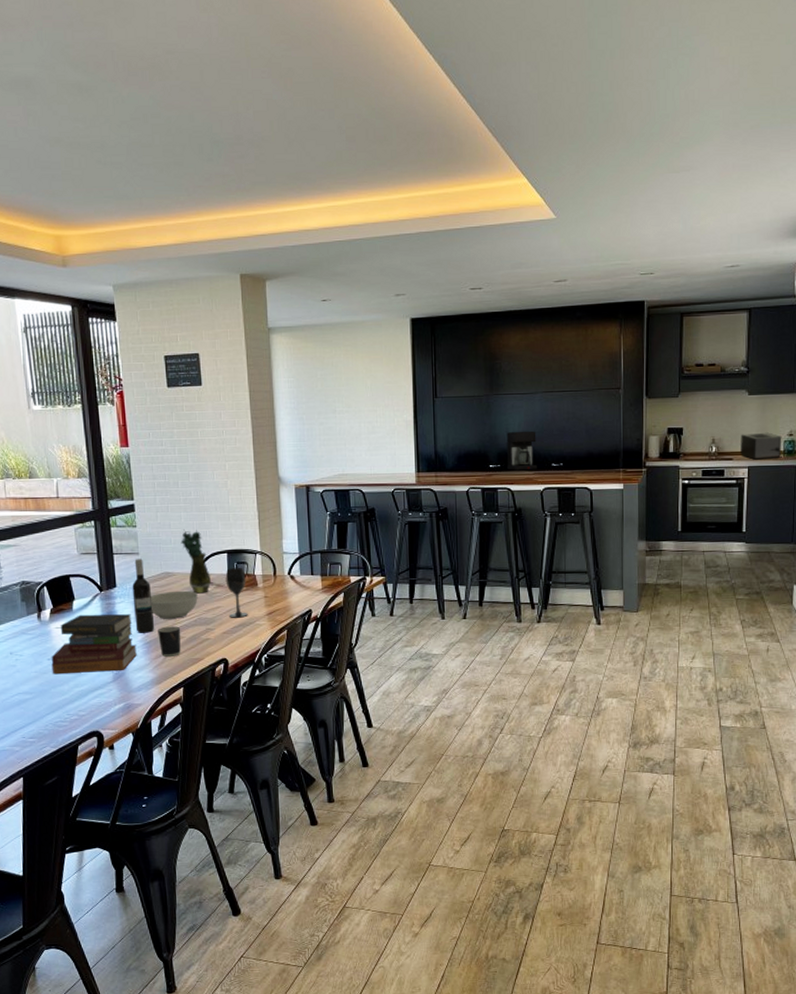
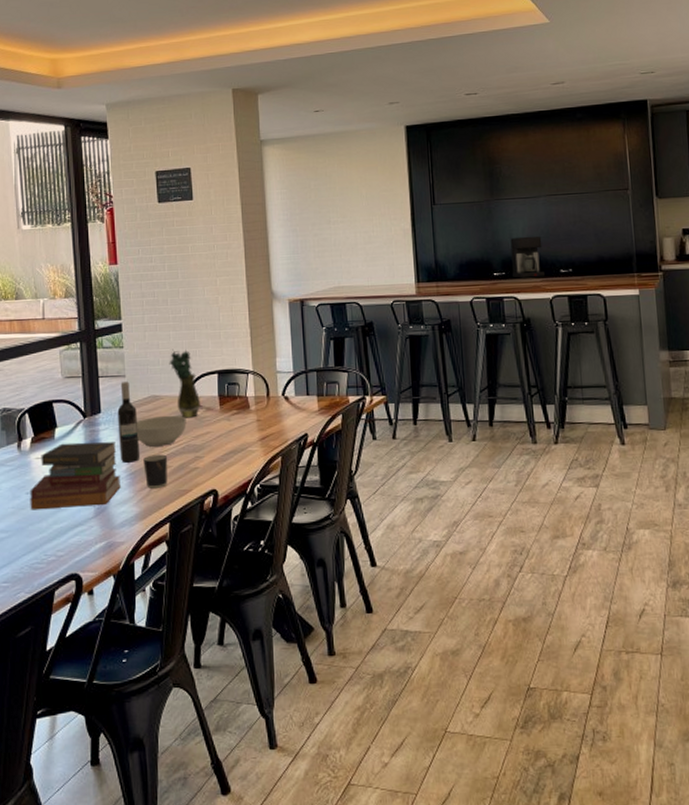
wine glass: present [225,568,248,618] -> none [215,389,239,444]

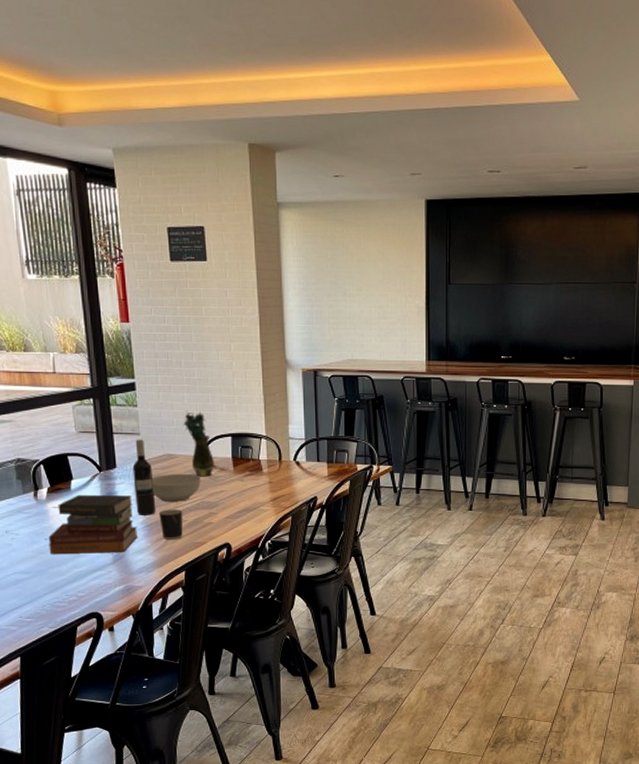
coffee maker: present [510,237,546,280] -> none [519,323,550,364]

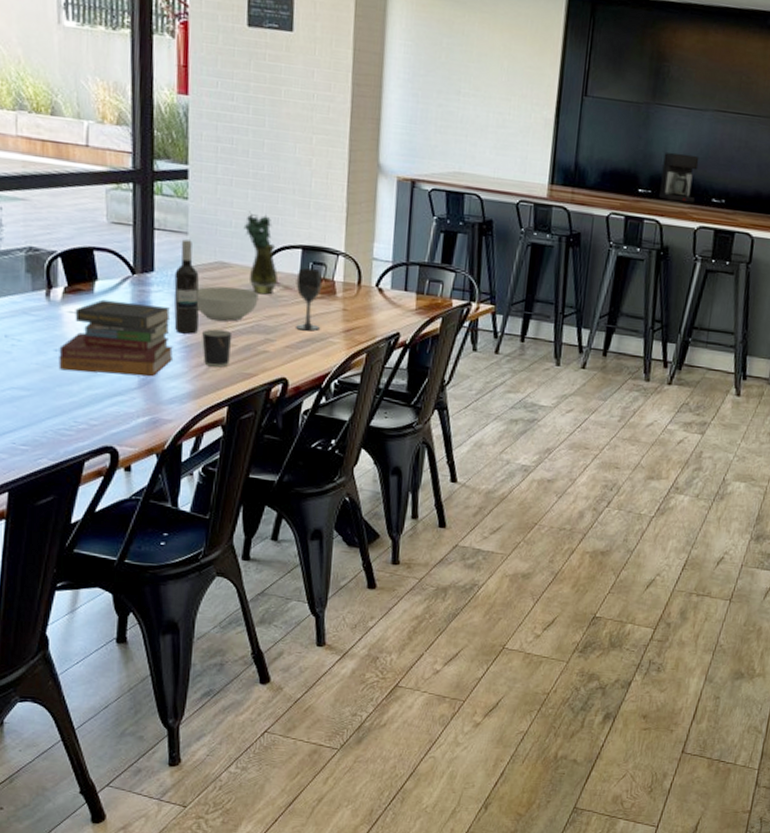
wine glass: none [229,452,252,503] -> present [296,268,323,331]
coffee maker: none [519,323,550,364] -> present [659,153,699,204]

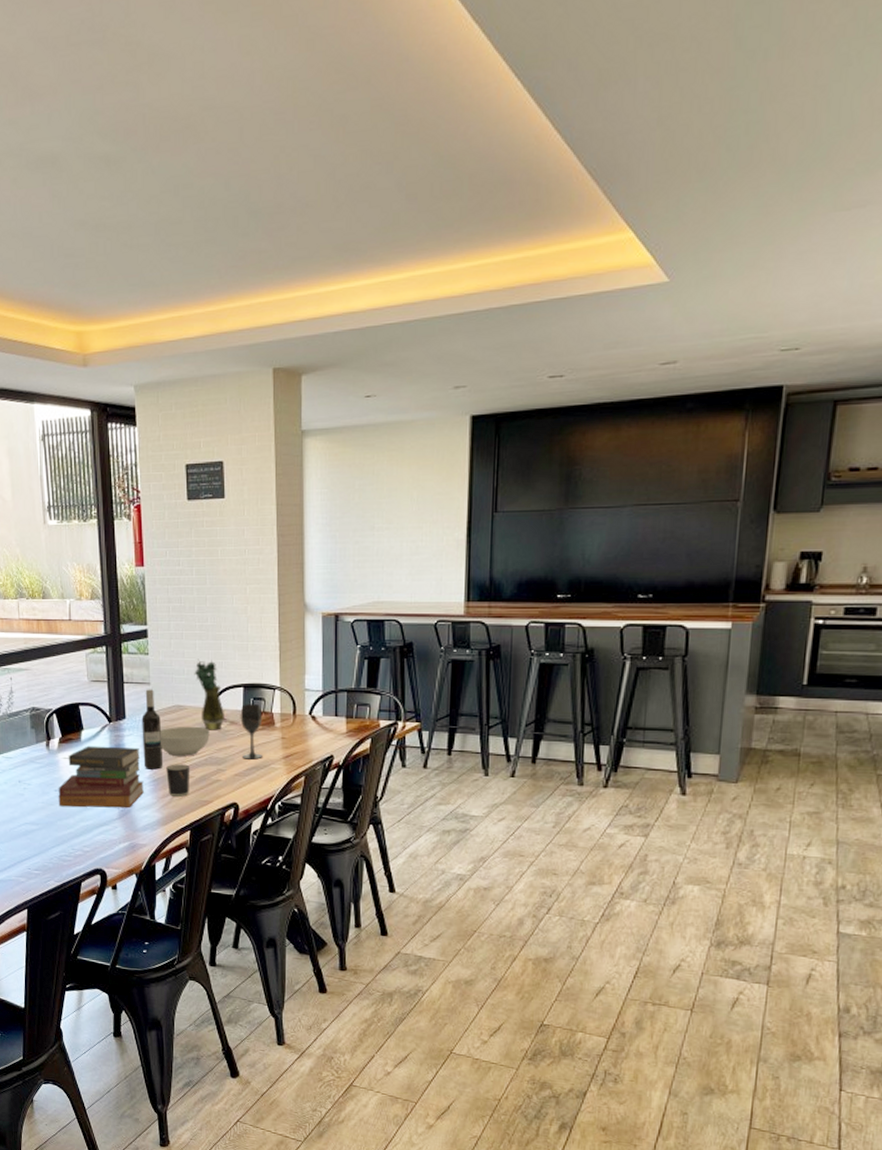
coffee maker: present [659,153,699,204] -> none [580,555,621,604]

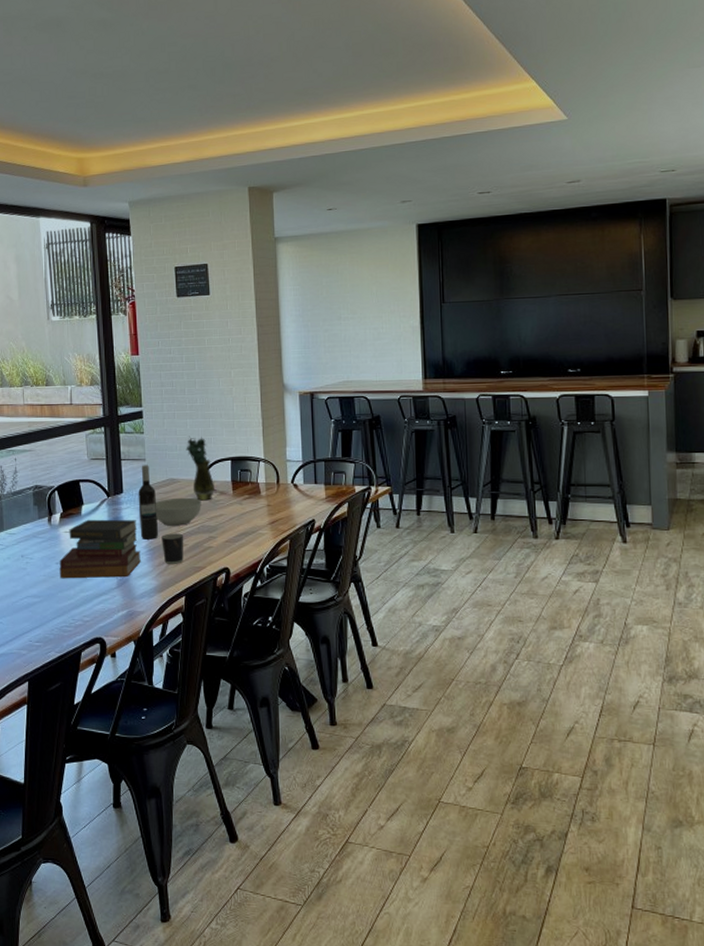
wine glass: present [240,704,263,760] -> none [229,475,250,526]

